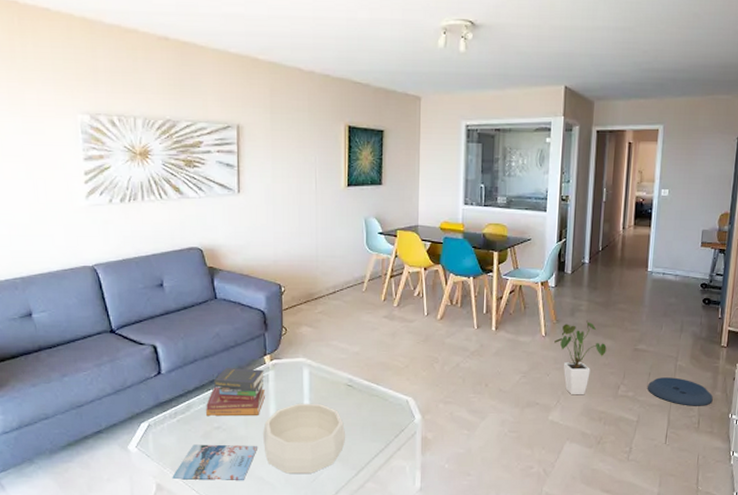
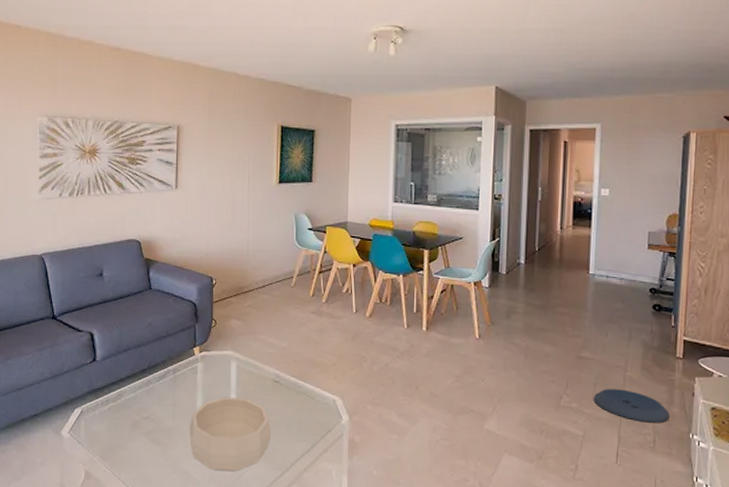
magazine: present [172,444,258,480] -> none [100,433,185,473]
books: present [206,367,265,416] -> none [136,357,193,407]
house plant: present [554,320,607,395] -> none [489,323,546,404]

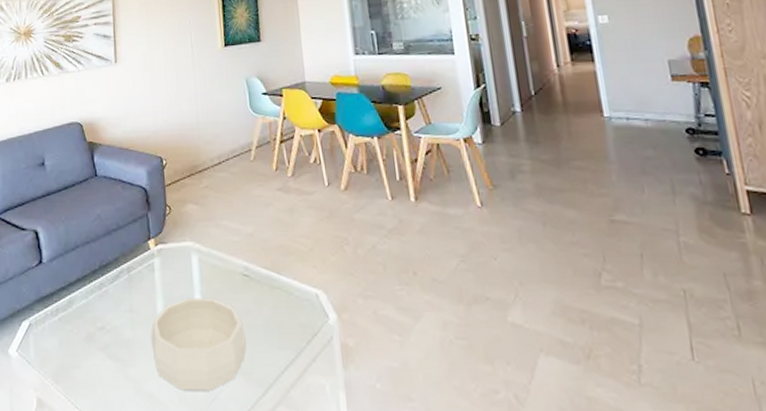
robot vacuum: present [594,389,670,423] -> none [643,260,752,303]

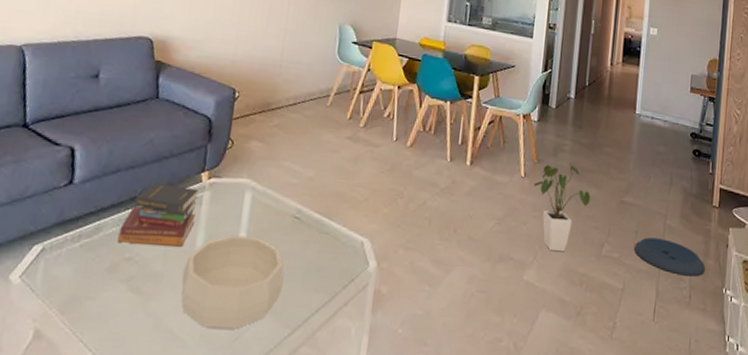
books: none [88,254,151,313] -> present [118,182,199,247]
house plant: none [495,184,571,287] -> present [534,162,591,252]
robot vacuum: none [643,260,752,303] -> present [634,237,705,277]

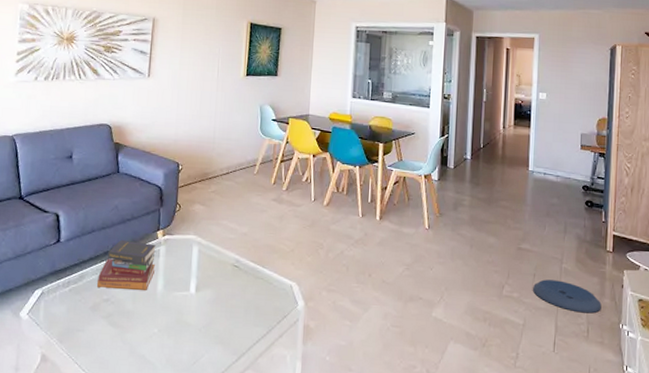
decorative bowl: present [181,235,285,331] -> none [148,280,230,356]
house plant: present [534,162,591,252] -> none [438,215,490,293]

